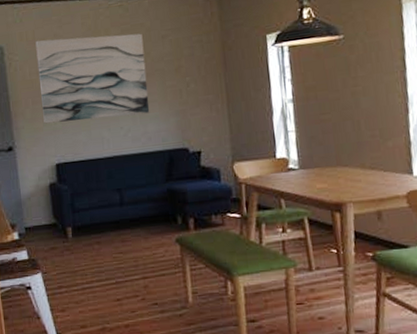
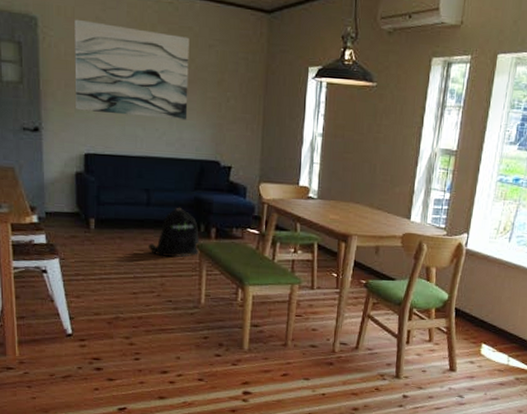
backpack: none [127,202,180,256] -> present [149,207,200,257]

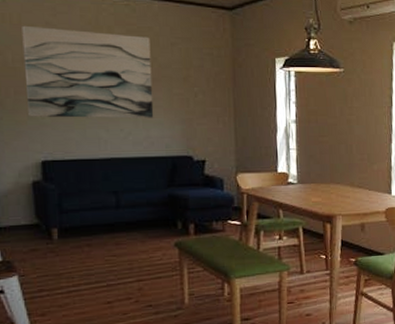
backpack: present [149,207,200,257] -> none [121,206,179,259]

